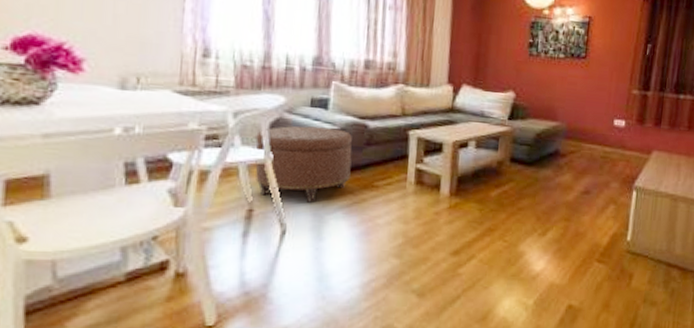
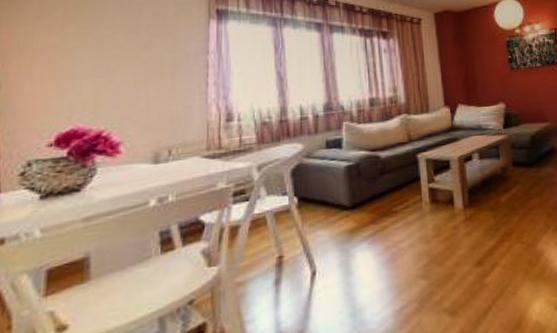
ottoman: present [255,126,352,203] -> none [279,164,370,240]

